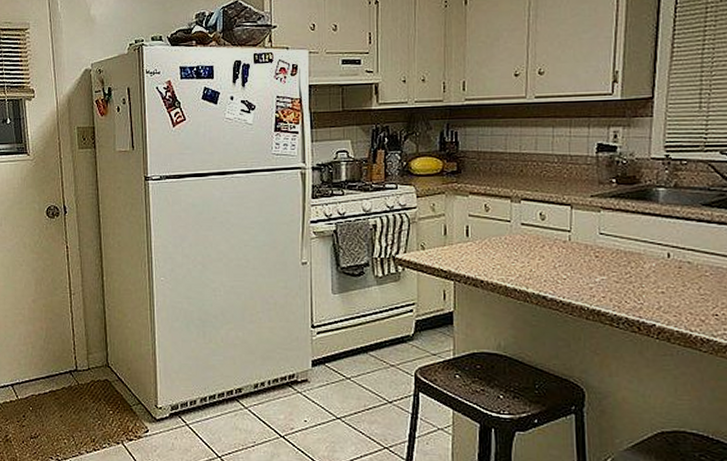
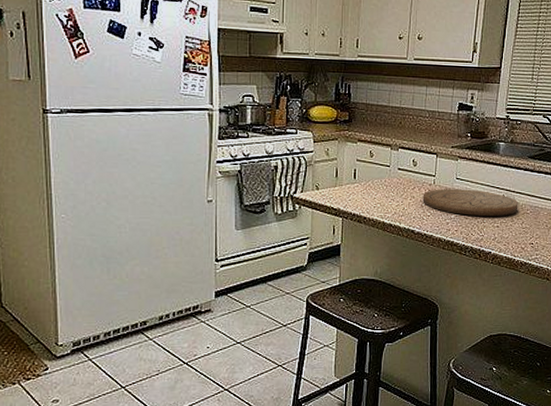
cutting board: none [555,246,692,279] -> present [423,189,518,216]

